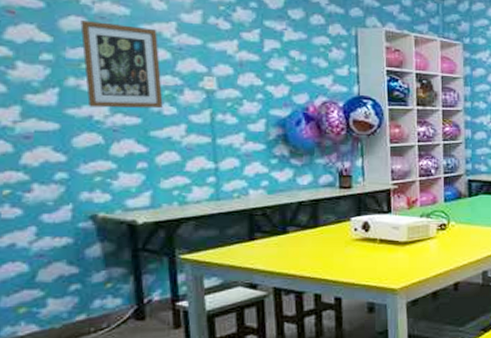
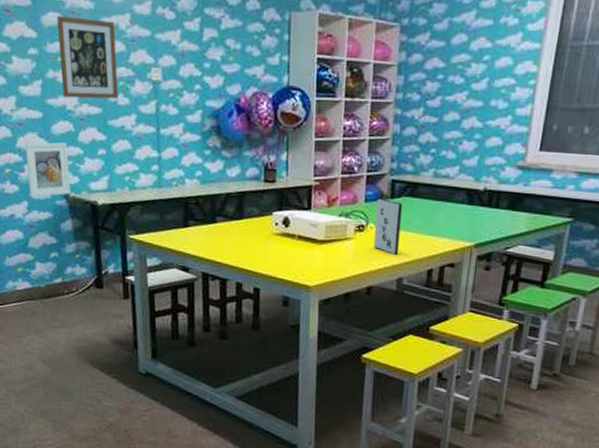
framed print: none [33,156,100,221] -> present [25,142,71,197]
book: none [456,198,481,249] -> present [373,198,403,255]

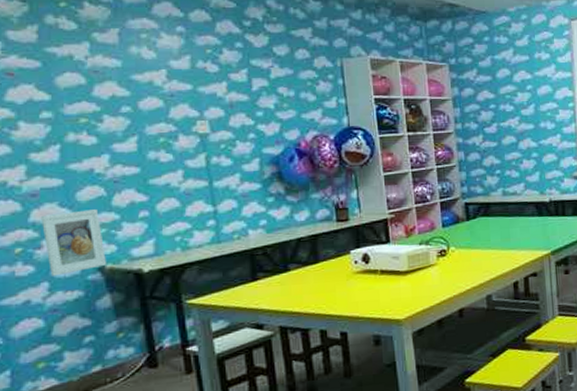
wall art: present [57,16,119,99] -> none [76,76,159,161]
book: present [373,198,403,255] -> none [454,221,483,274]

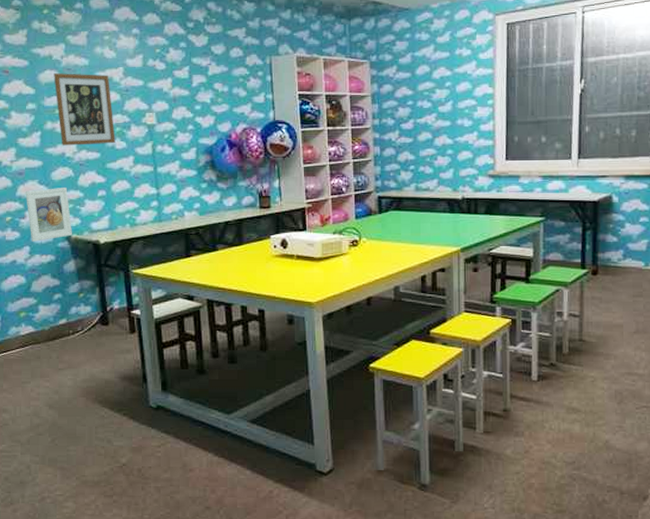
wall art: none [76,76,159,161] -> present [54,73,115,146]

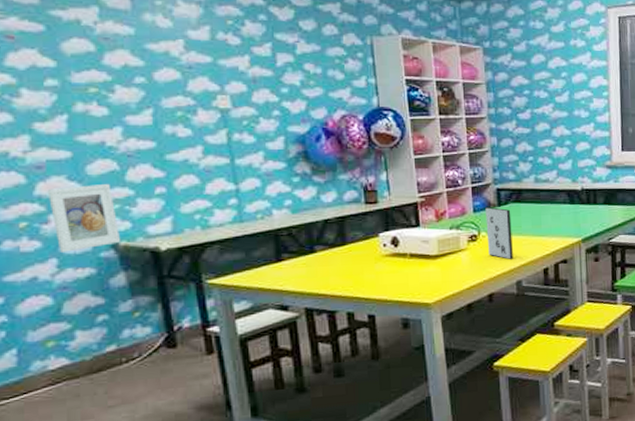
wall art: present [54,73,115,146] -> none [84,43,177,133]
book: none [367,214,392,265] -> present [485,207,513,259]

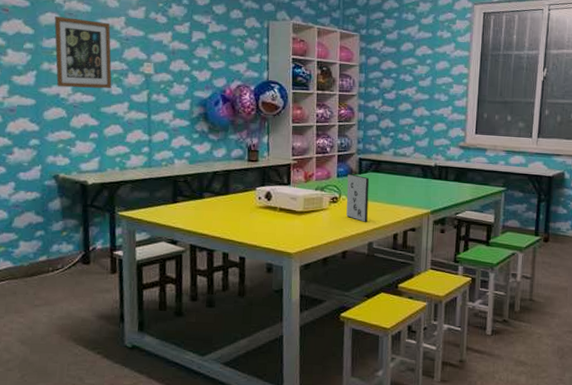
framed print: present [48,184,121,252] -> none [15,127,61,178]
wall art: none [84,43,177,133] -> present [54,16,112,89]

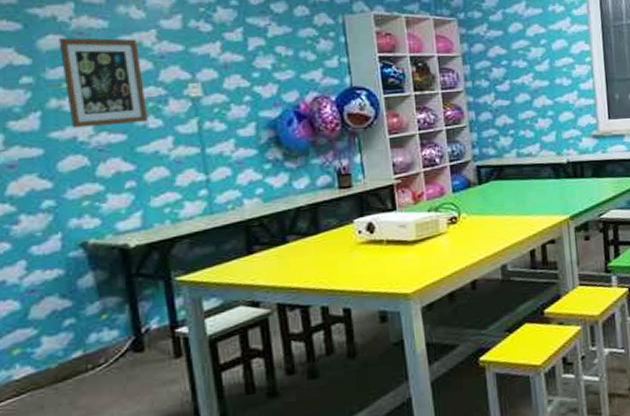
book: present [346,174,370,222] -> none [465,186,497,242]

